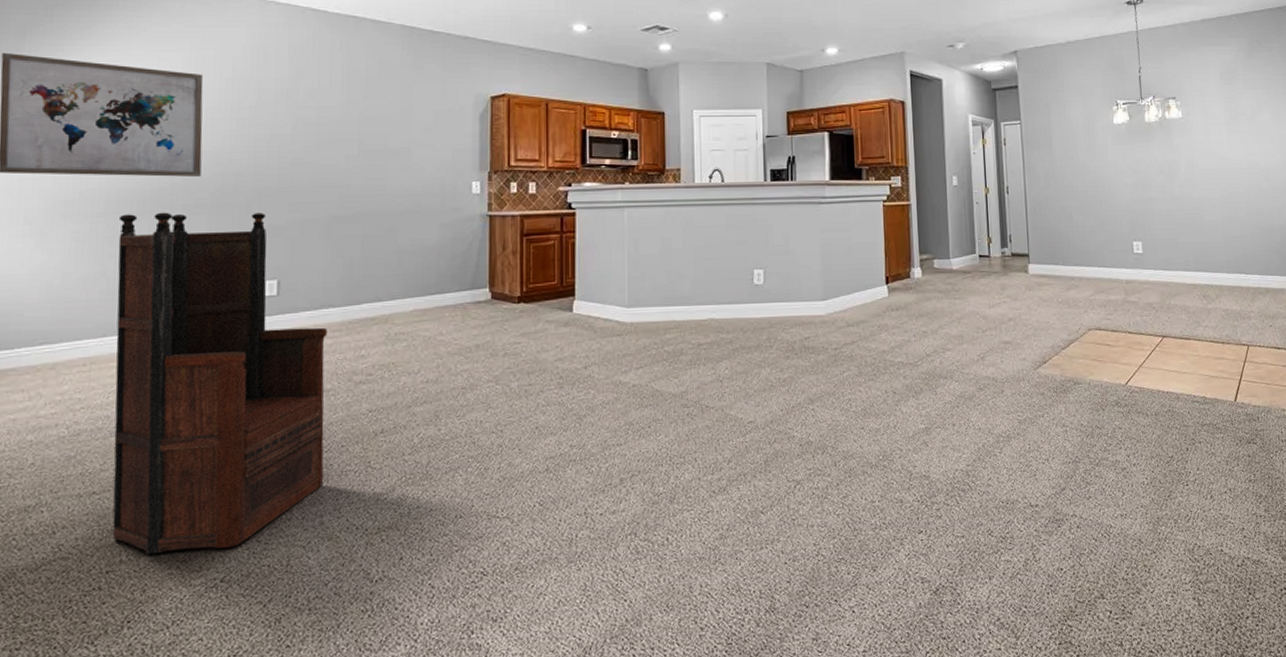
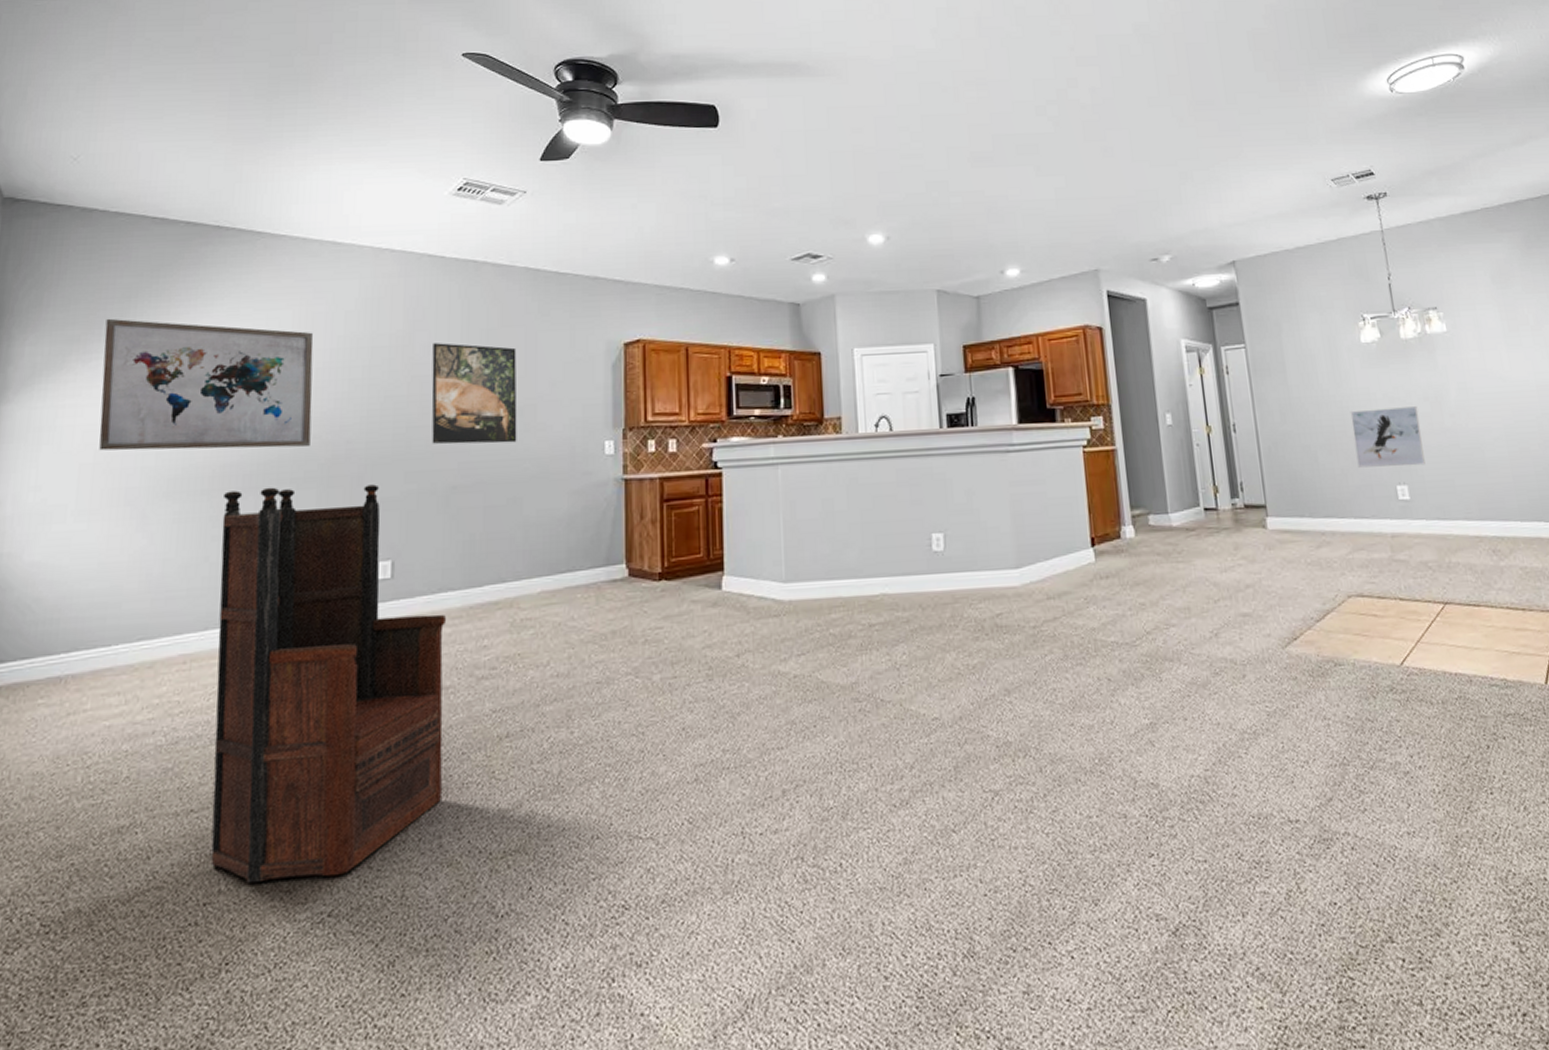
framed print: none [314,89,393,181] -> present [431,343,517,445]
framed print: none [1101,178,1157,227] -> present [1350,406,1426,468]

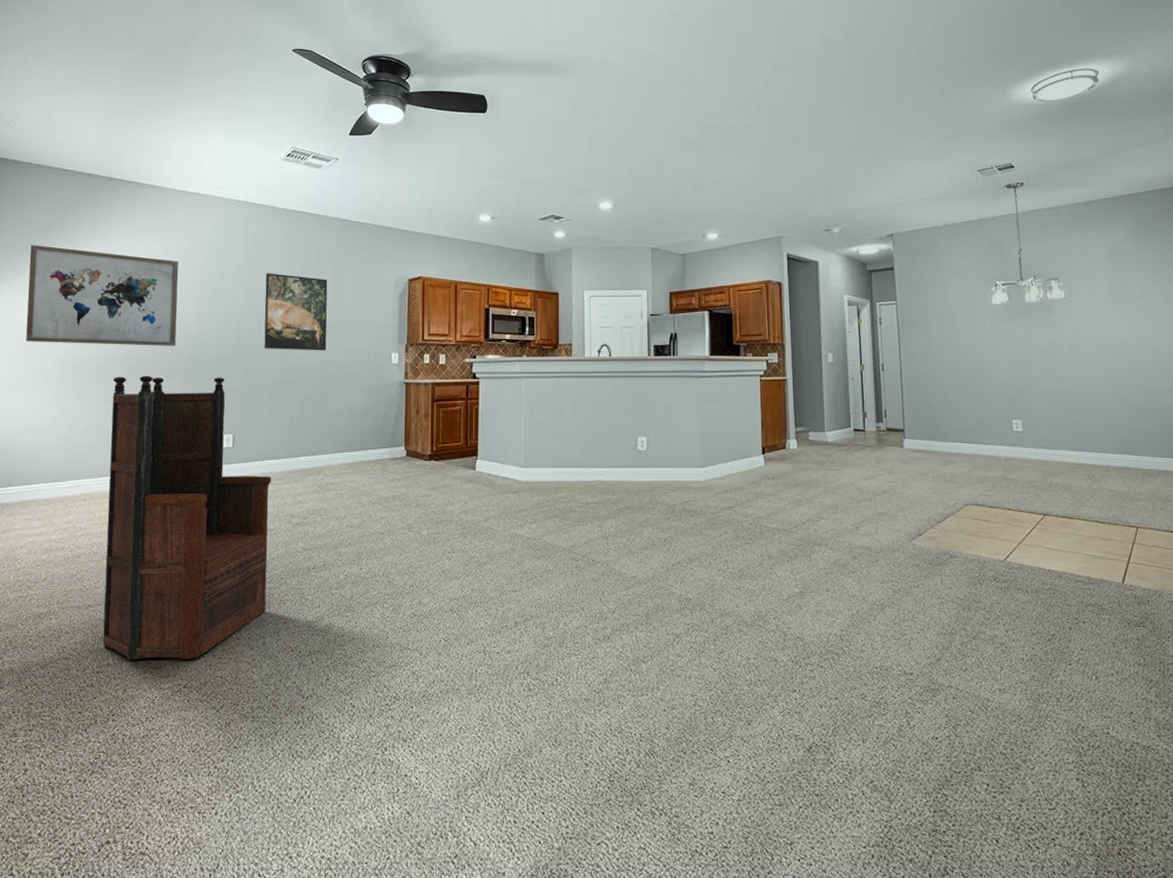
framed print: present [1350,406,1426,468] -> none [978,357,1038,405]

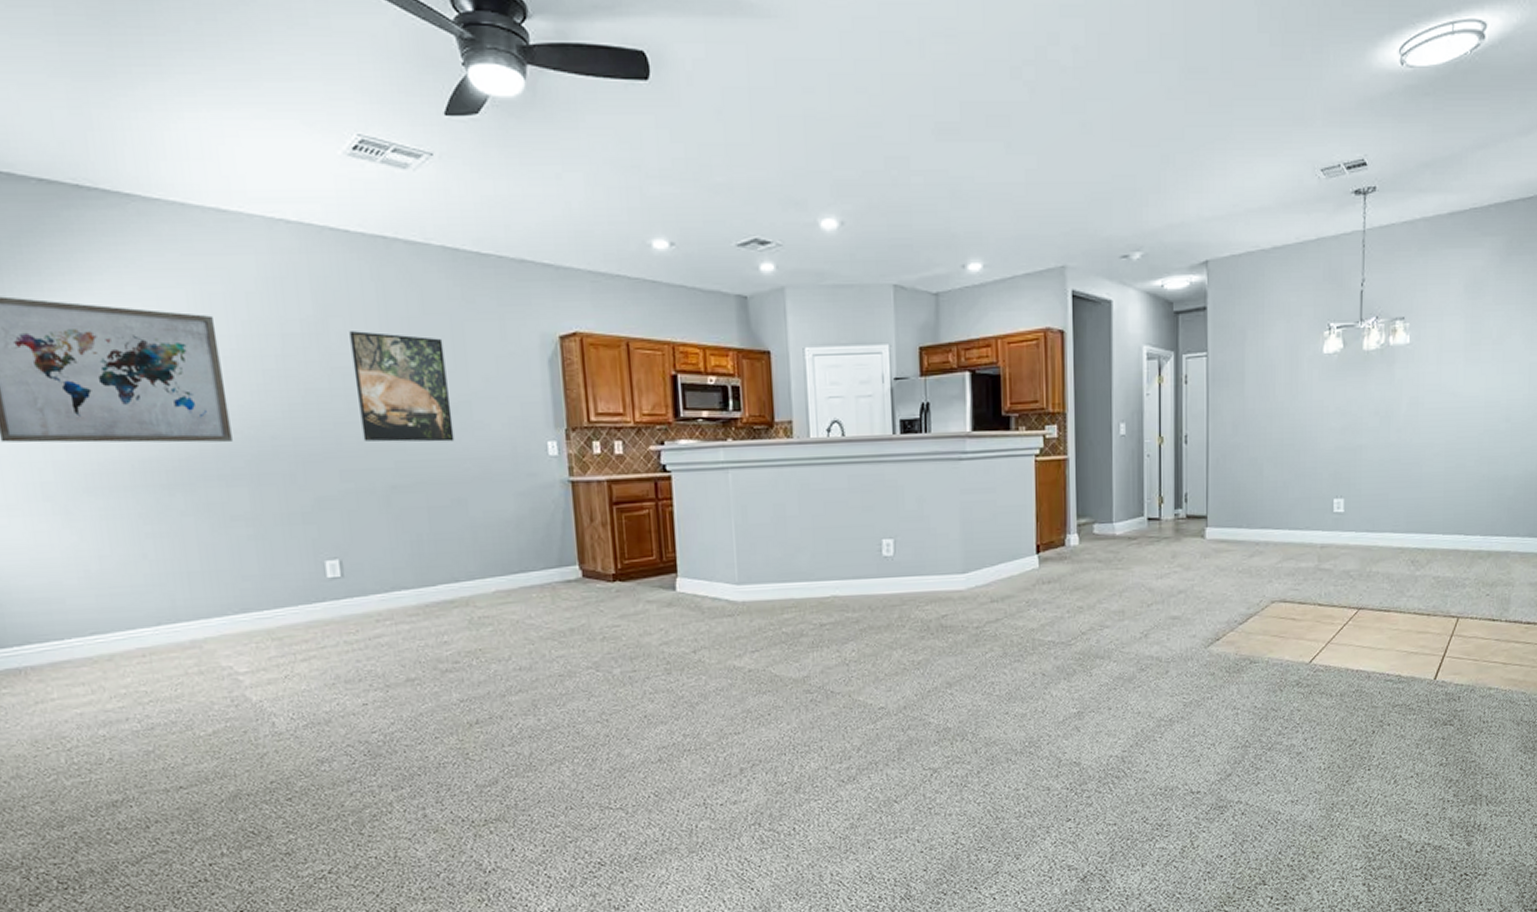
armchair: present [102,375,272,659] -> none [149,483,421,847]

